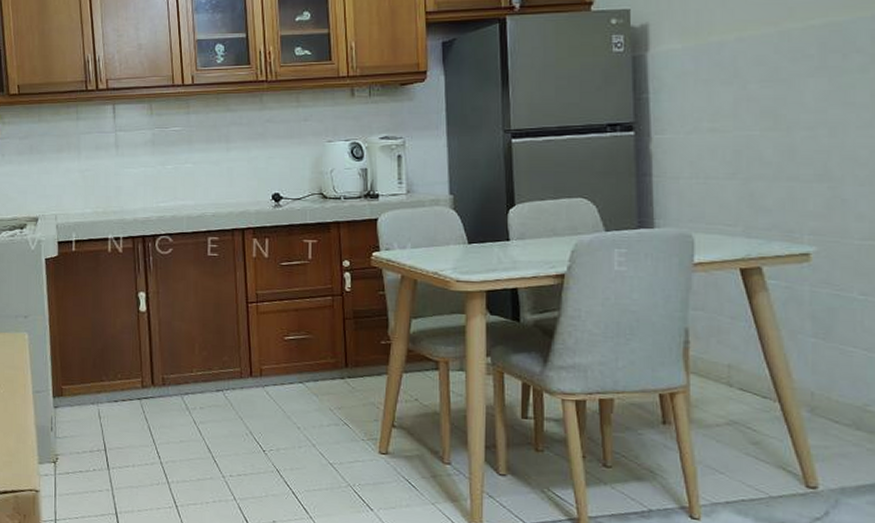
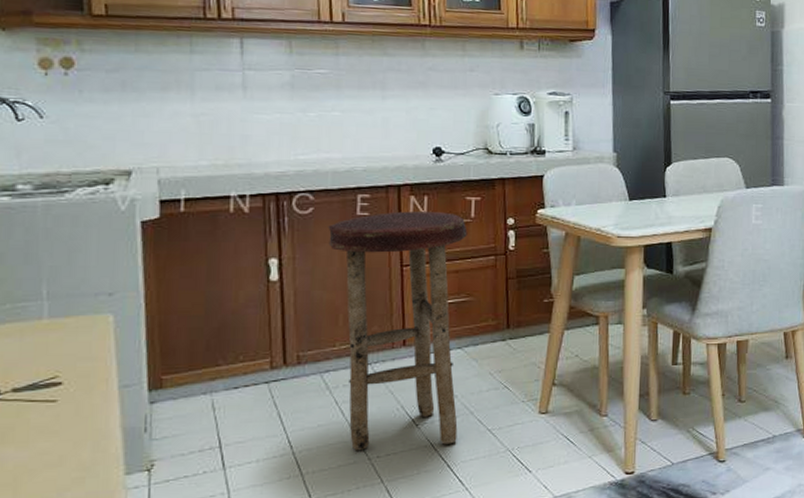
stool: none [184,253,306,473] -> present [328,211,468,451]

